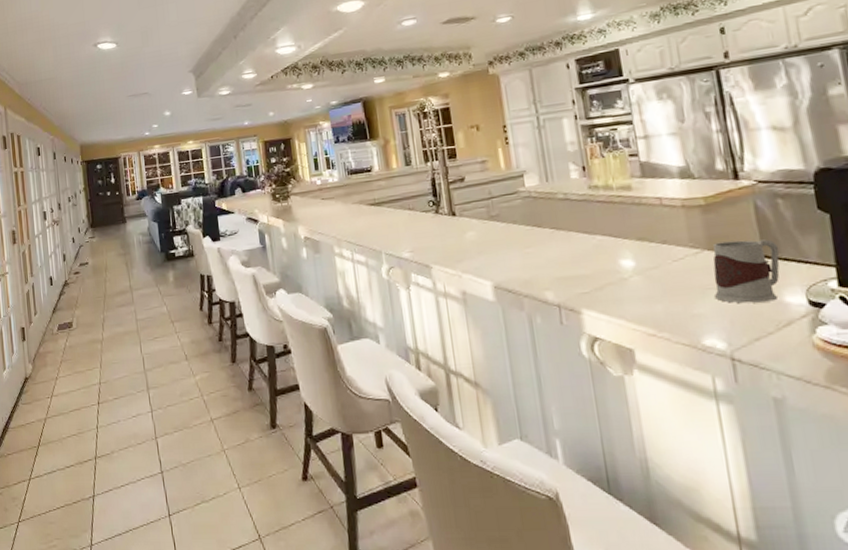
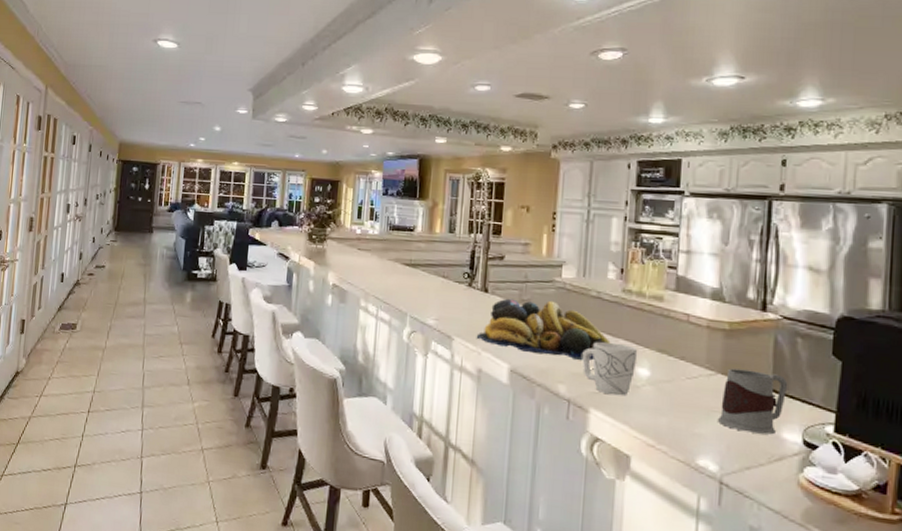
fruit bowl: none [453,211,588,266] -> present [476,298,611,361]
mug: none [562,239,619,293] -> present [582,341,638,396]

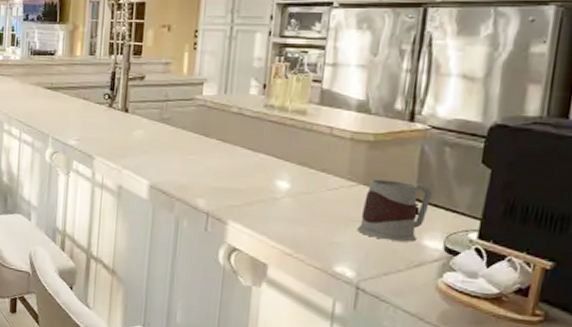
fruit bowl: present [476,298,611,361] -> none [116,117,251,176]
mug: present [582,341,638,396] -> none [221,156,279,208]

